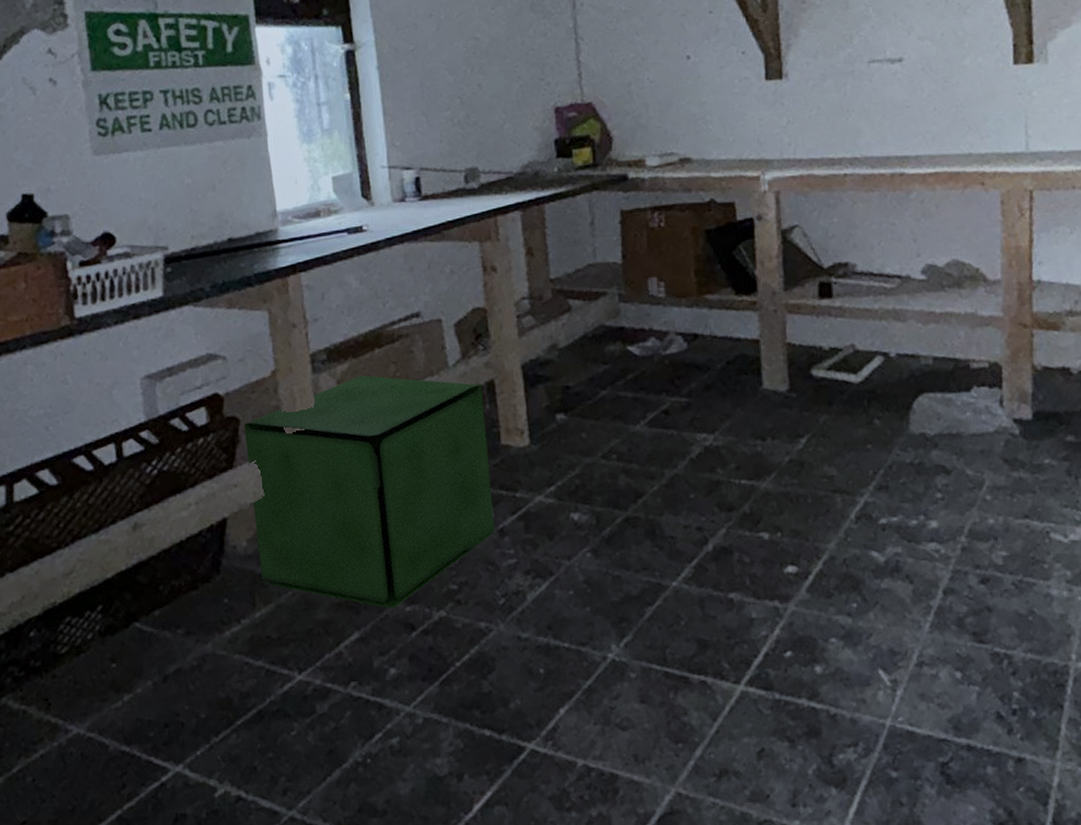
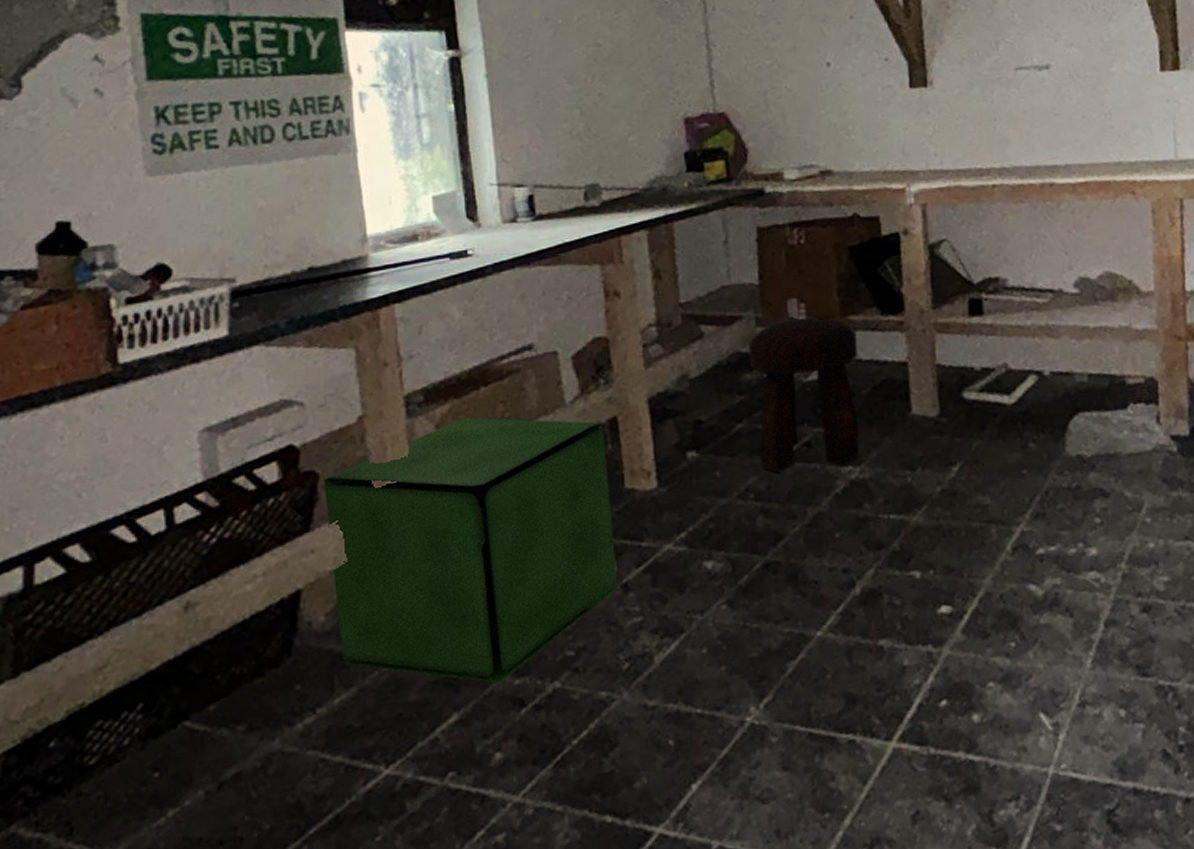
stool: none [612,295,714,437] -> present [748,317,860,473]

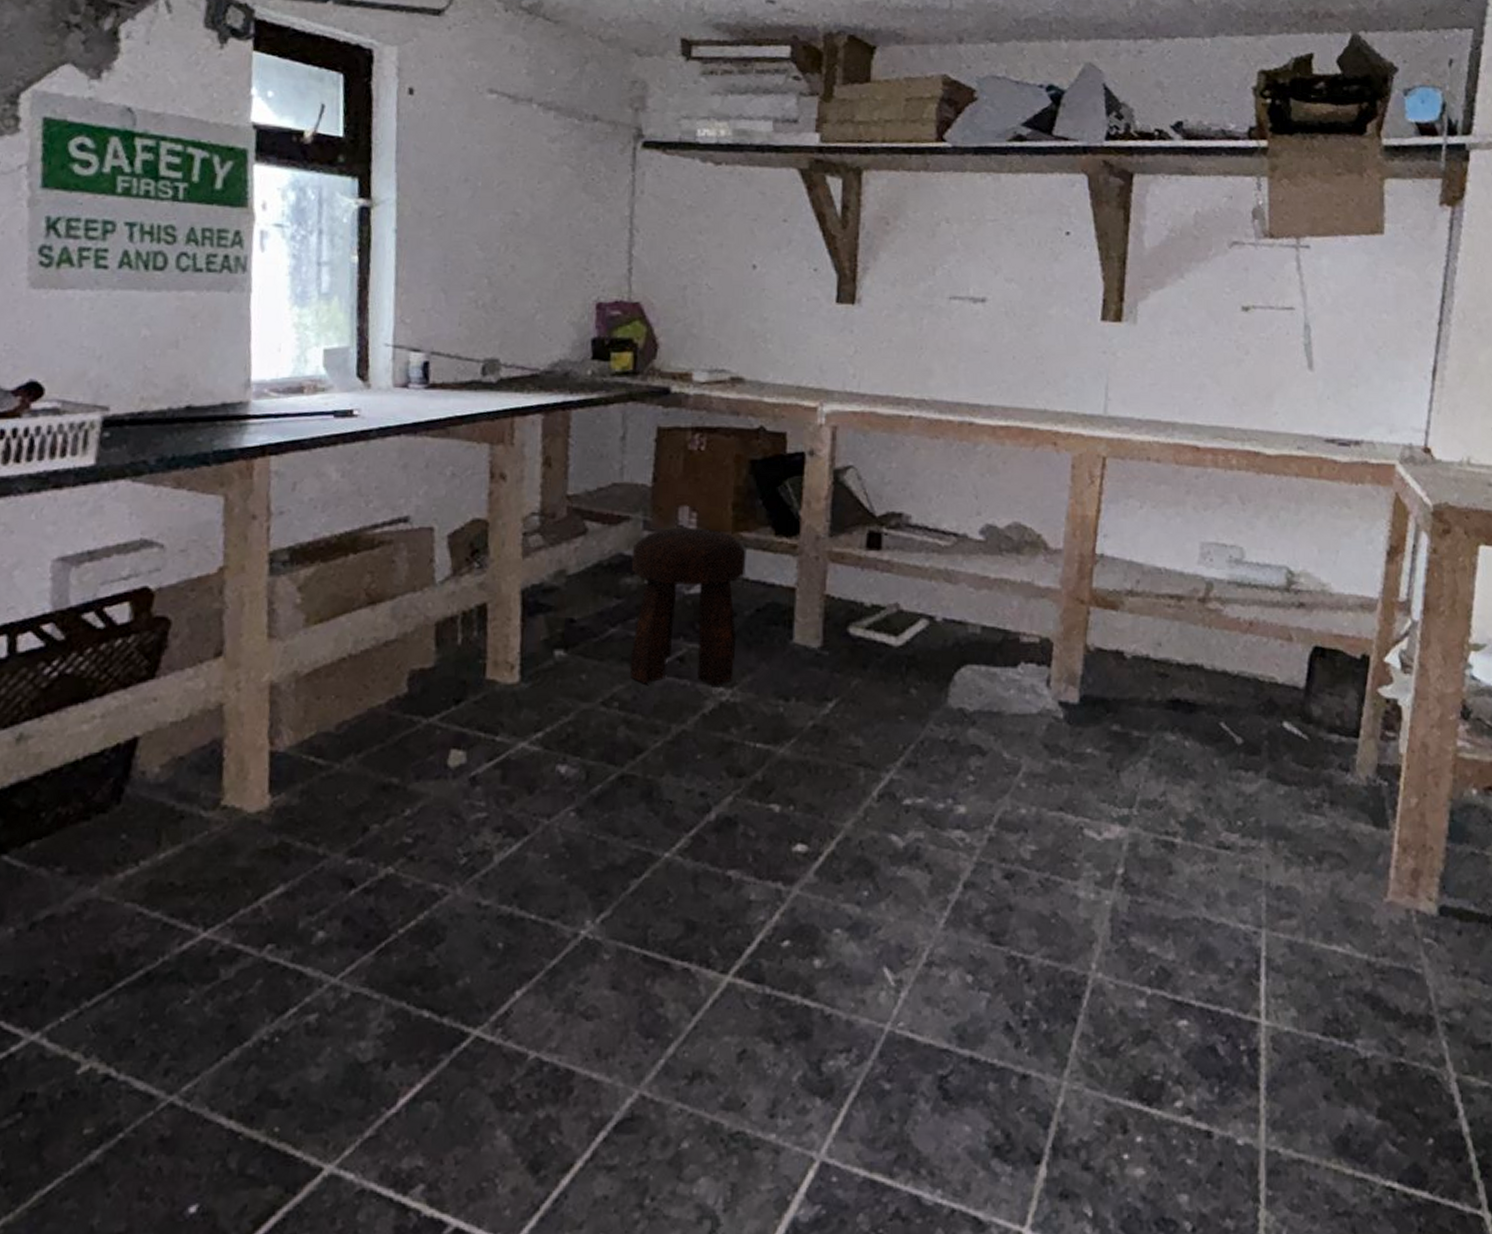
storage box: present [323,417,619,684] -> none [172,583,472,860]

